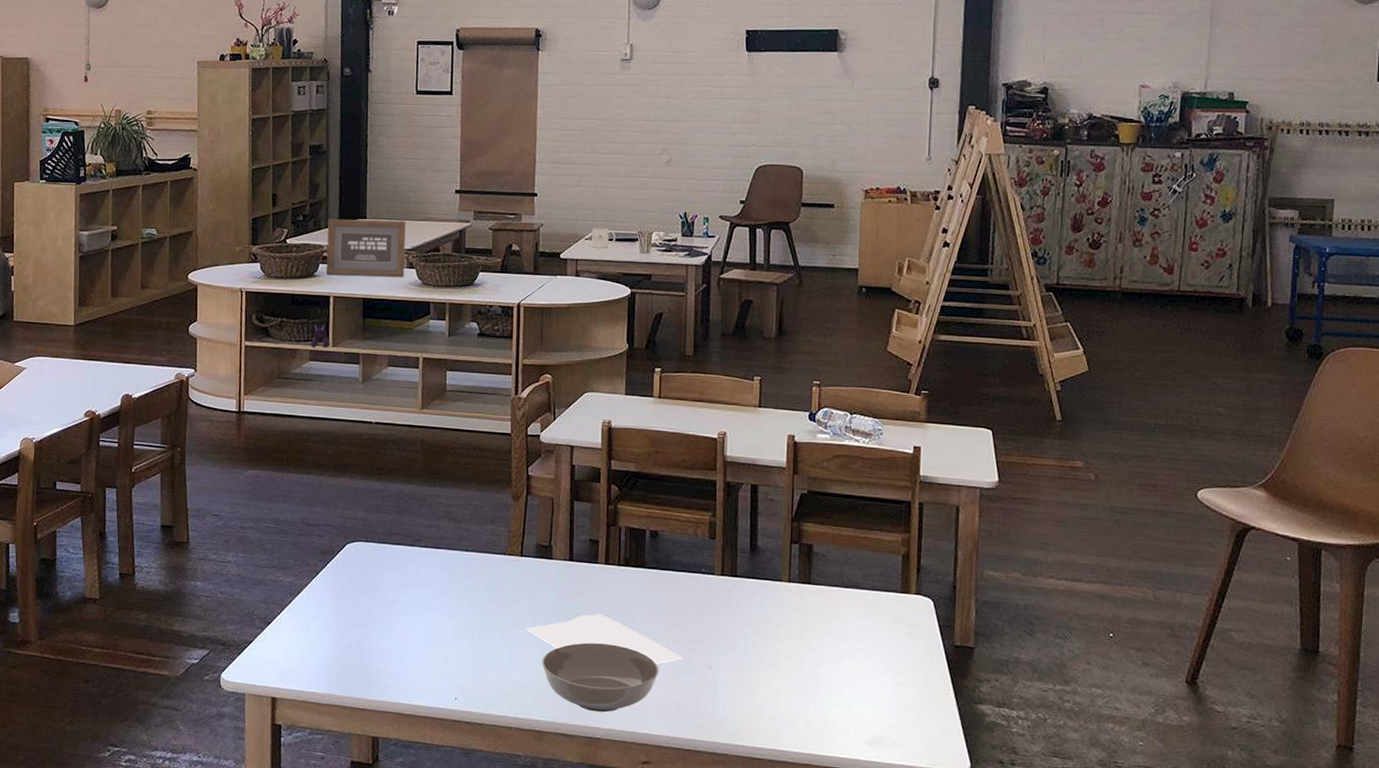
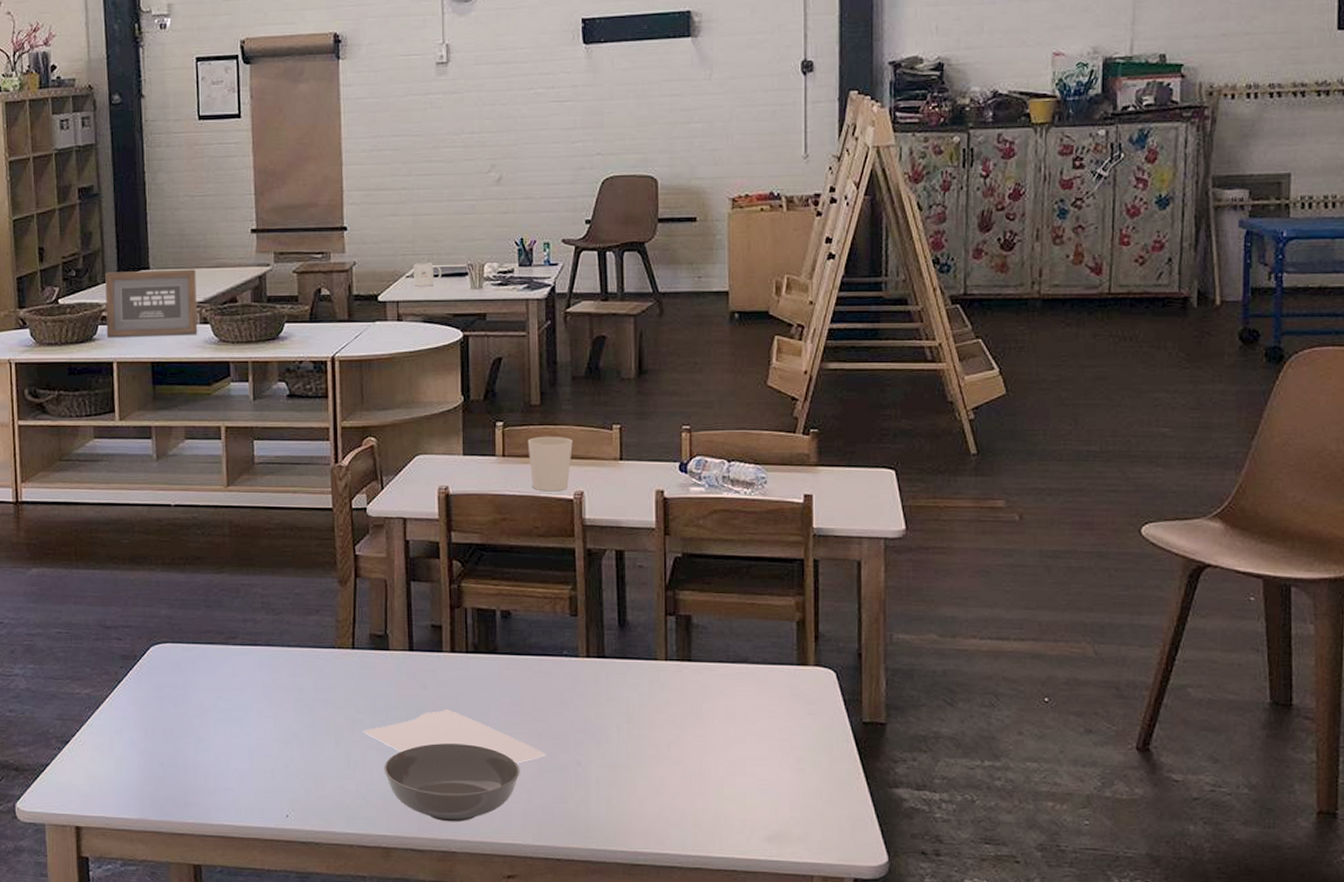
toy animal: present [311,322,330,348] -> none [94,394,117,423]
dixie cup: none [680,382,719,431] -> present [527,436,573,492]

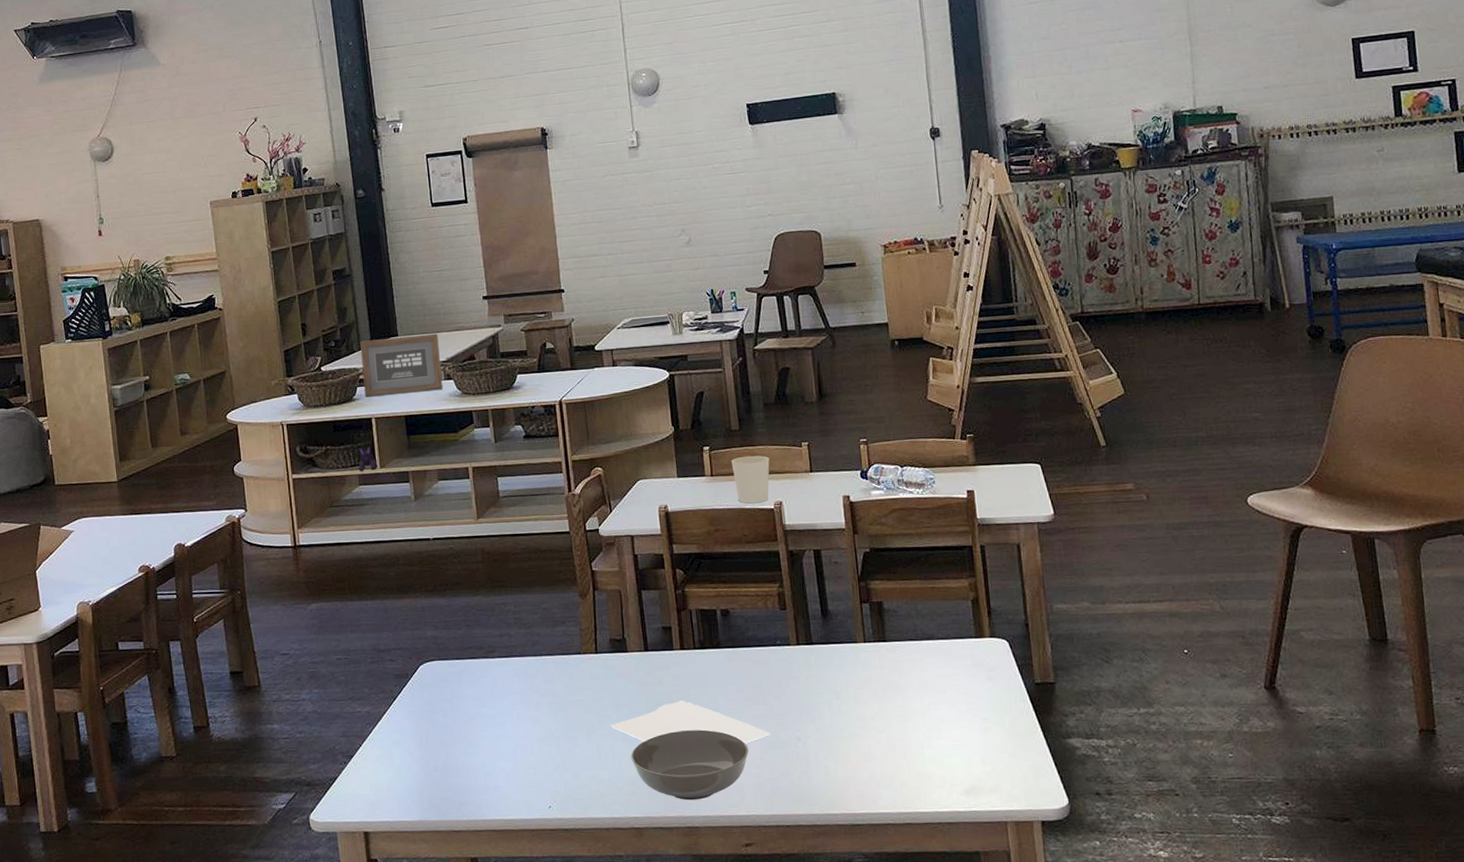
toy animal: none [94,394,117,423] -> present [358,446,378,472]
mug: present [413,262,442,287] -> none [622,314,647,336]

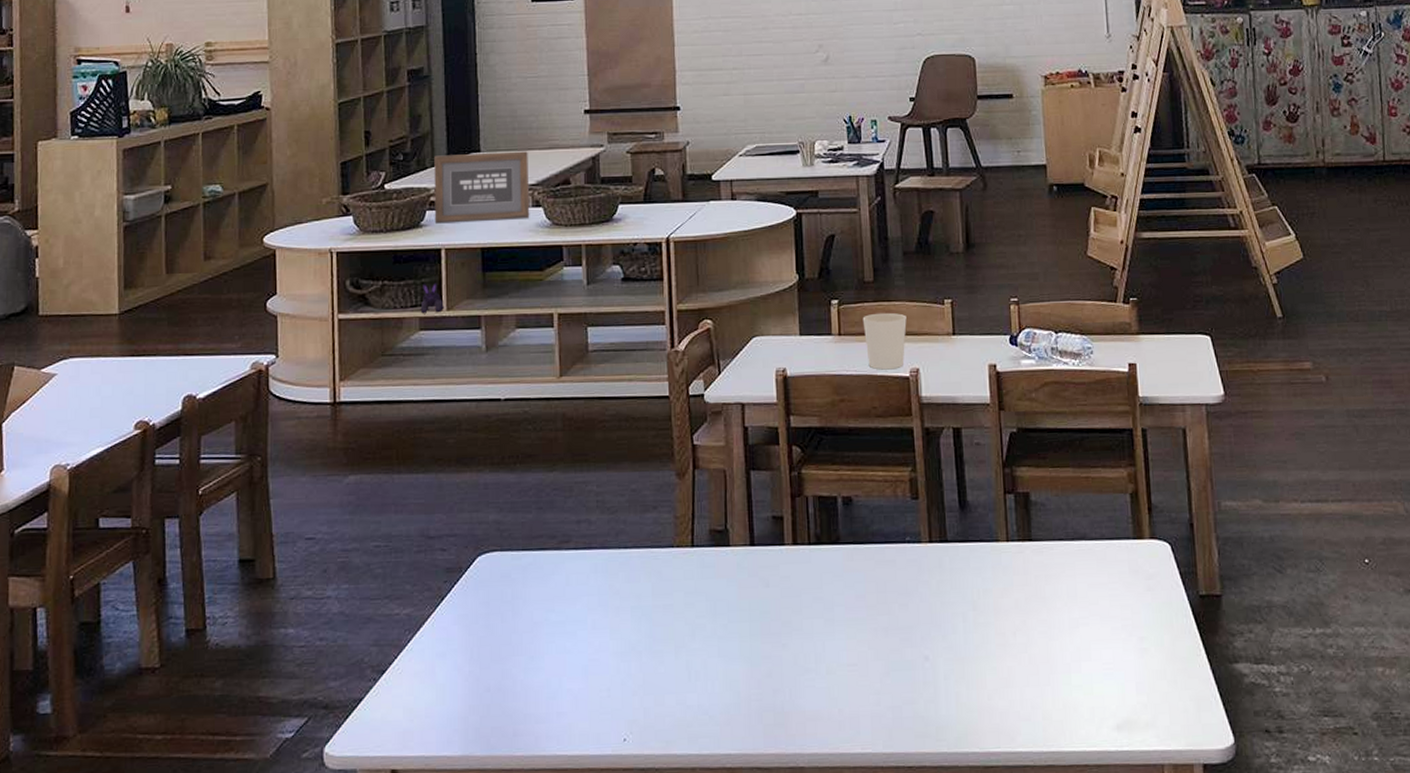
paper sheet: present [610,700,771,743] -> none [704,608,895,662]
bowl: present [631,729,749,801] -> none [726,644,867,734]

